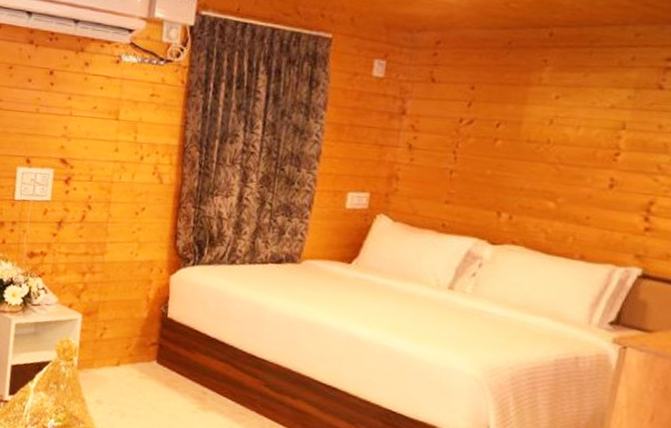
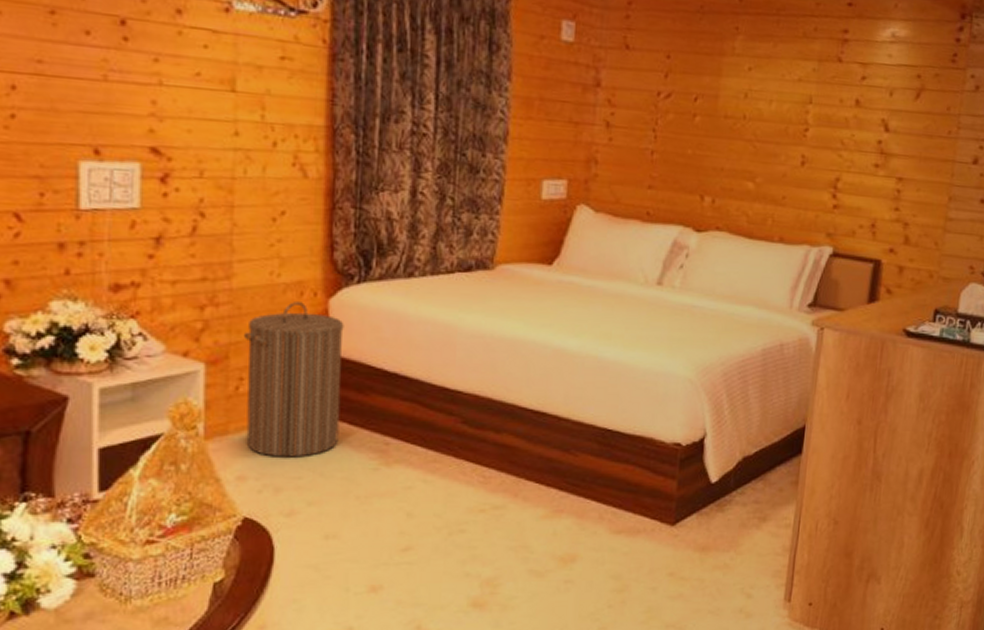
laundry hamper: none [104,275,180,394] -> present [243,302,344,458]

